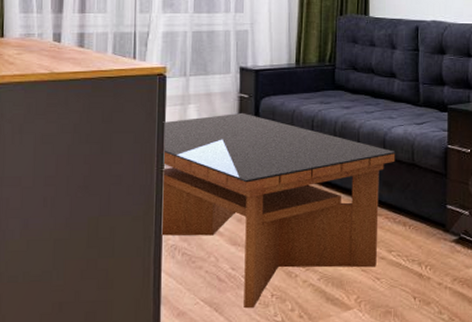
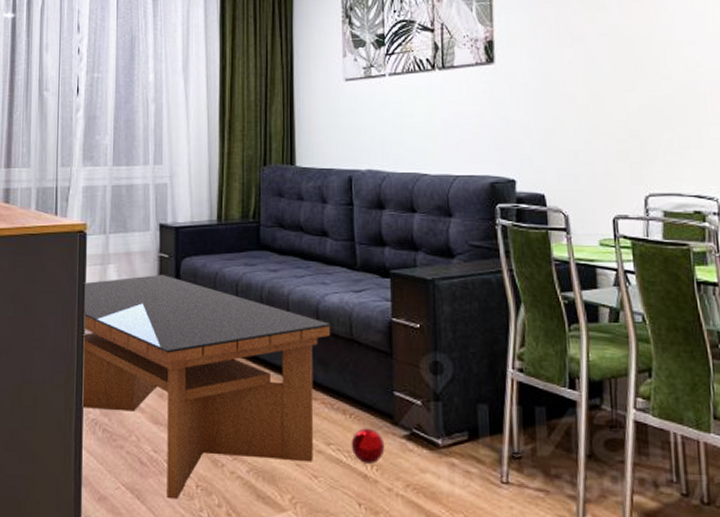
ball: none [409,236,437,265] -> present [351,428,385,464]

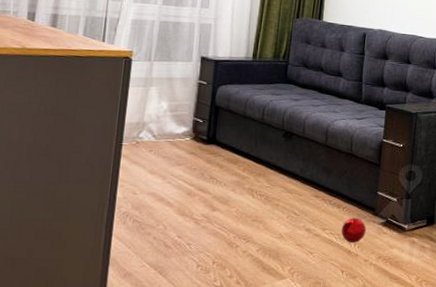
coffee table: present [81,274,331,500] -> none [114,97,336,273]

